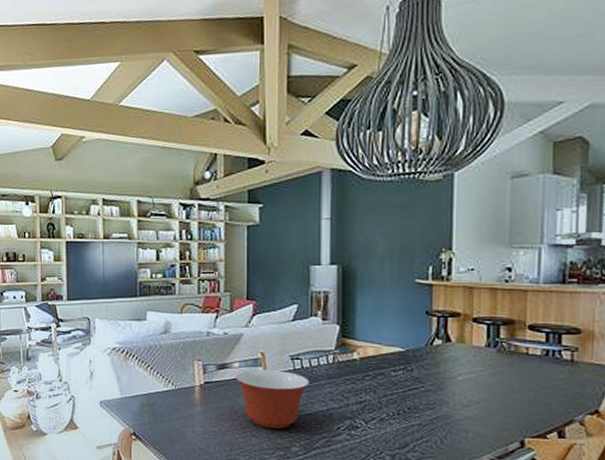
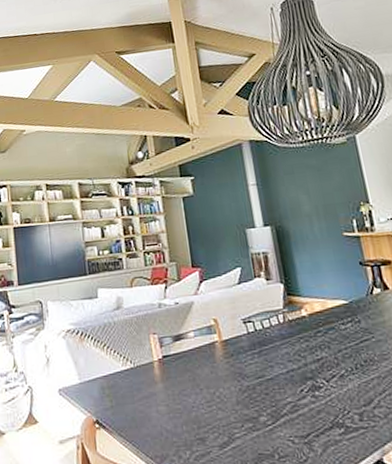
mixing bowl: present [235,369,310,429] -> none [191,335,266,399]

